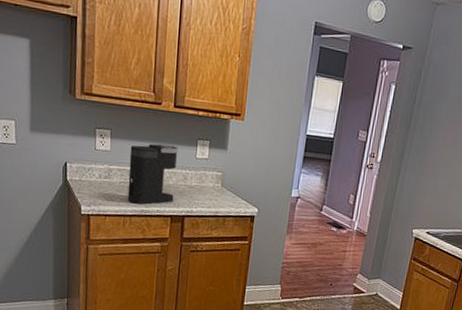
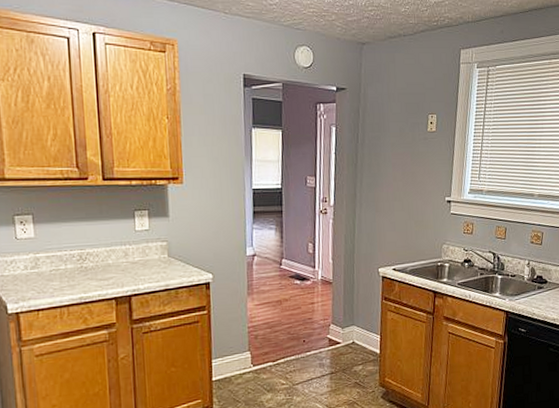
coffee maker: present [127,144,178,205] -> none [58,221,116,292]

